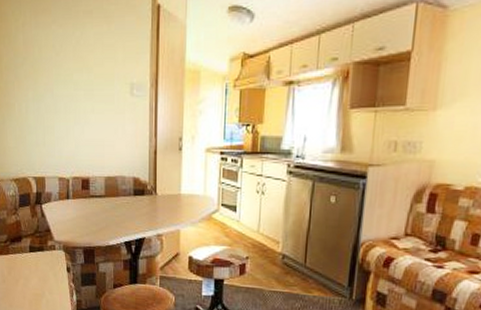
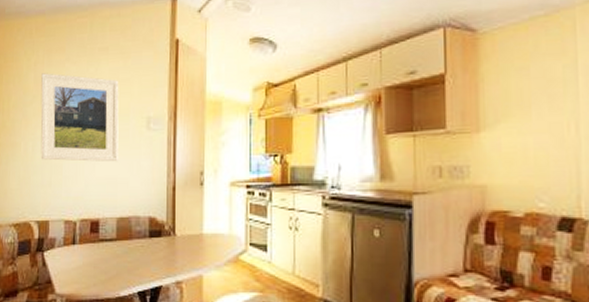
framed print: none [30,35,105,124] -> present [40,73,119,162]

